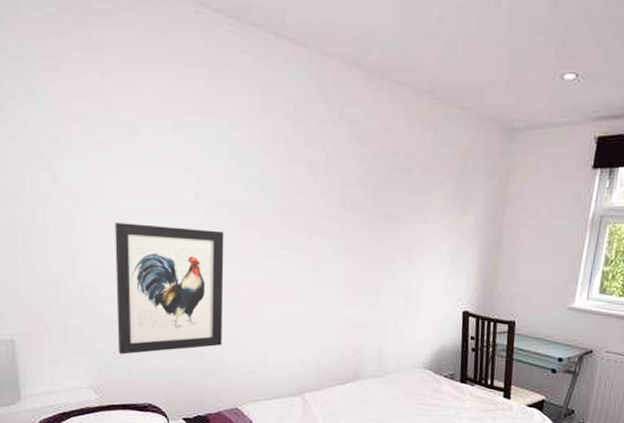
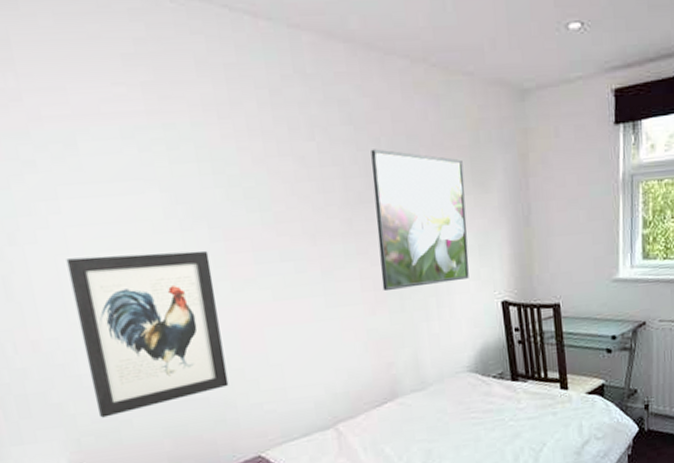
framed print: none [361,164,449,288] -> present [371,149,469,292]

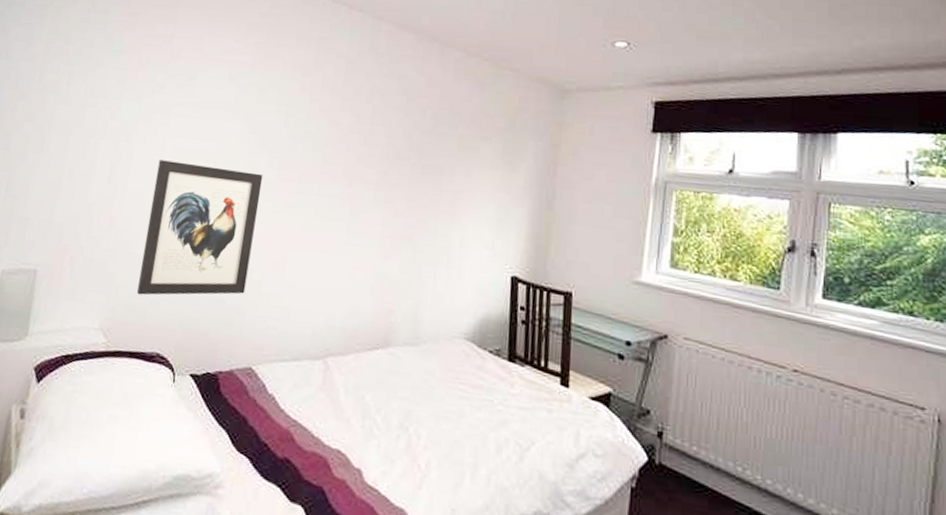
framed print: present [371,149,469,292] -> none [399,118,496,247]

